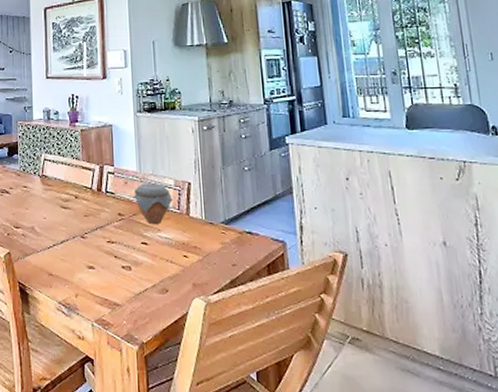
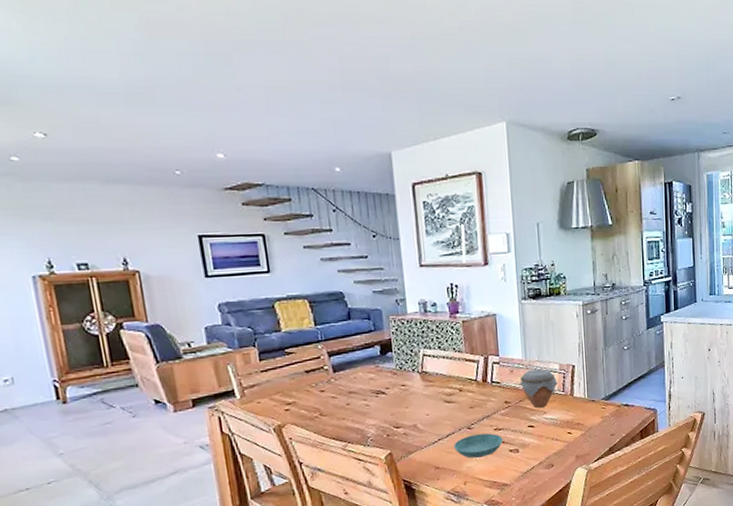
saucer: none [67,245,116,270] -> present [454,433,503,458]

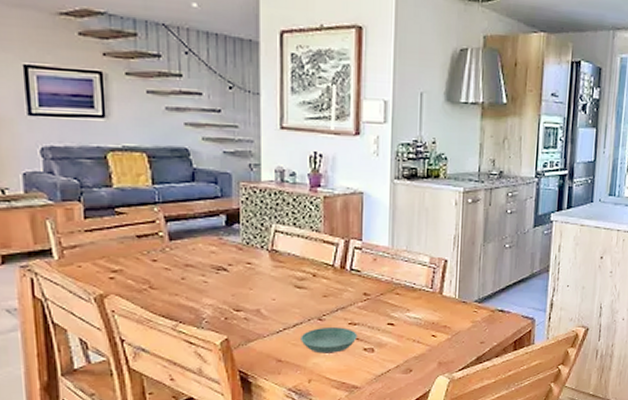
jar: present [520,369,559,408] -> none [383,260,427,304]

